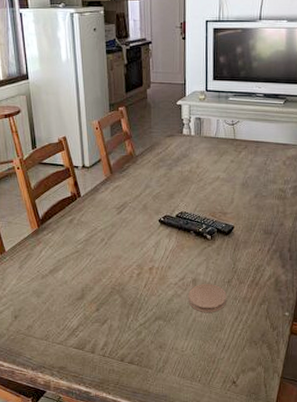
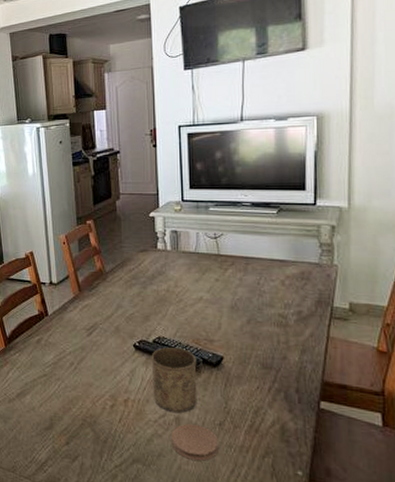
cup: none [174,221,212,275] -> present [151,347,197,413]

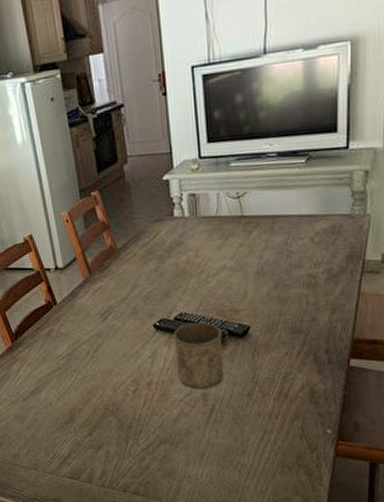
coaster: present [171,424,219,461] -> none [198,399,248,433]

